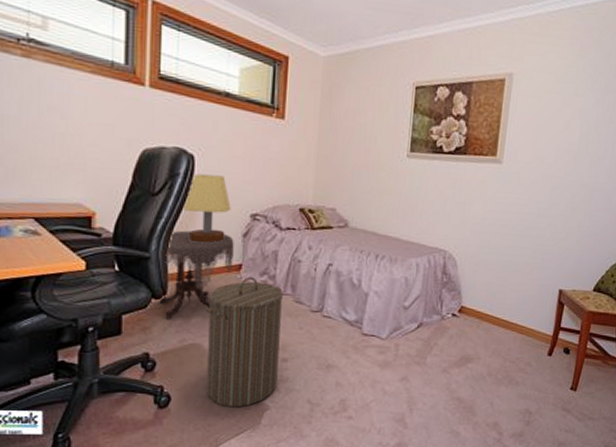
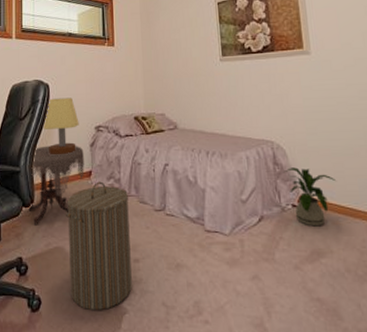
house plant: none [450,278,497,335] -> present [283,167,336,227]

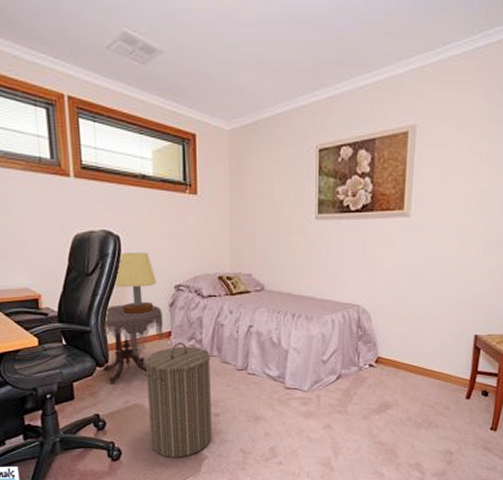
house plant: present [283,167,336,227] -> none [366,331,412,383]

